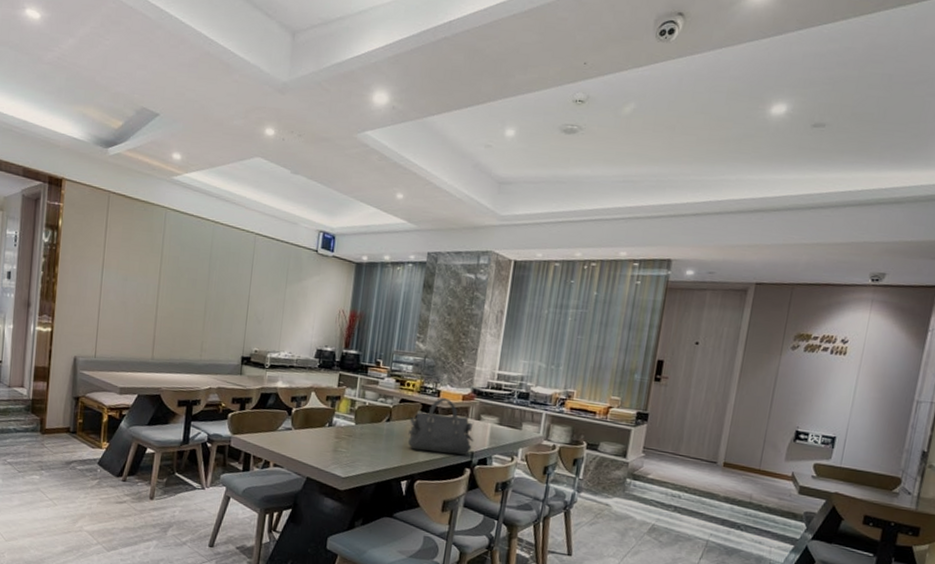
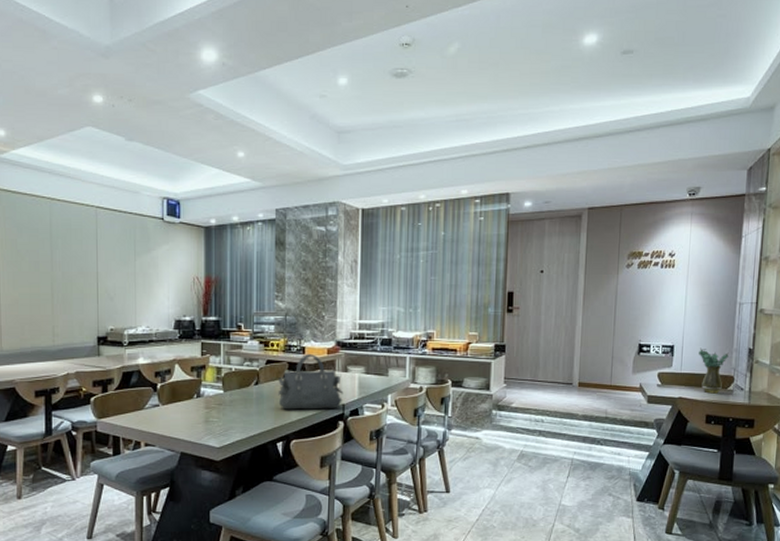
vase: none [862,443,899,494] -> present [699,348,729,394]

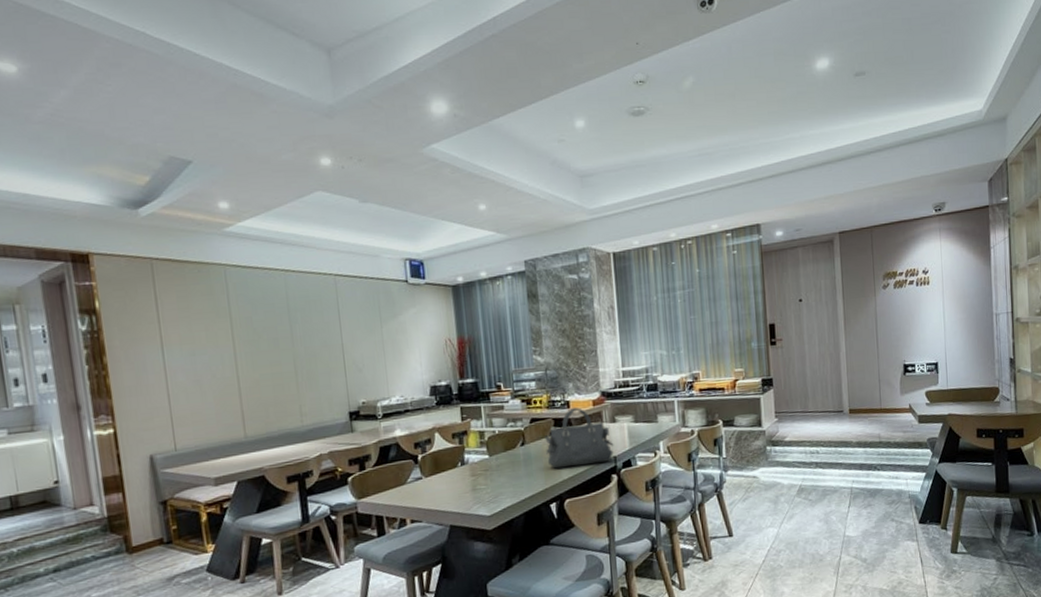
vase: present [699,348,729,394] -> none [962,362,992,408]

